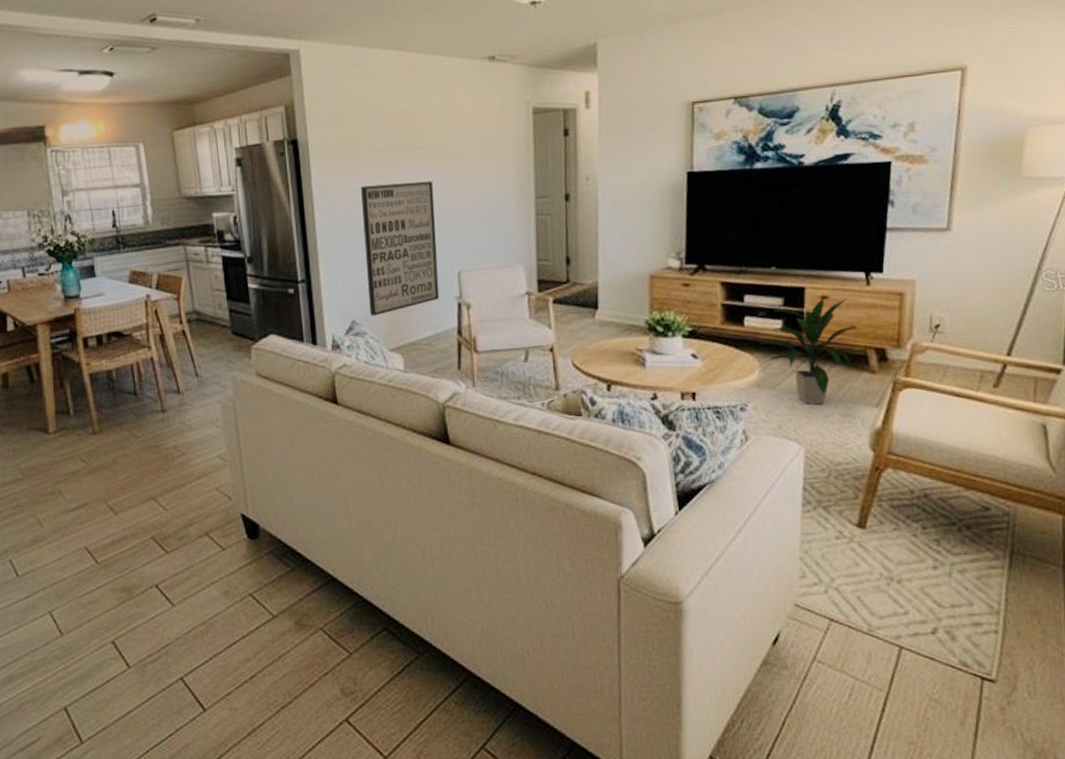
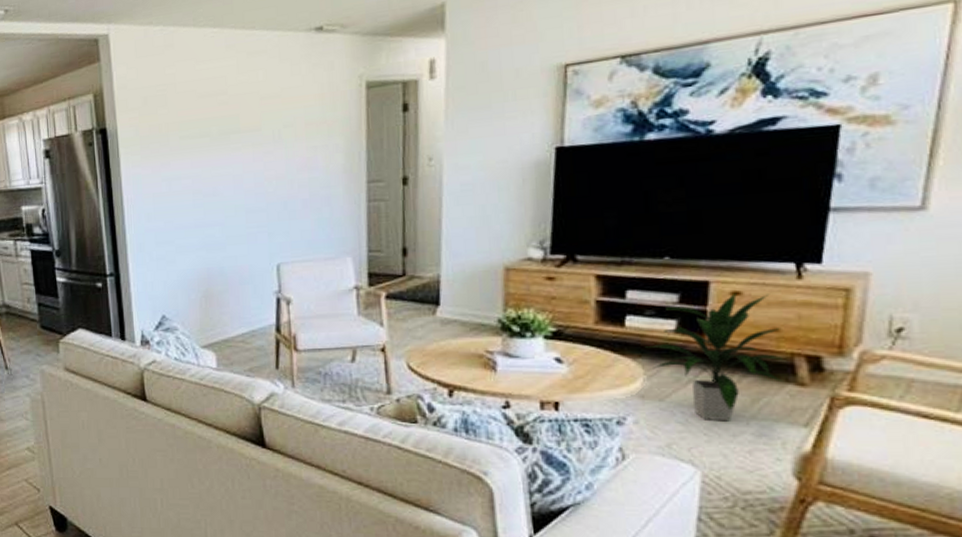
wall art: present [360,181,440,316] -> none [171,167,257,311]

